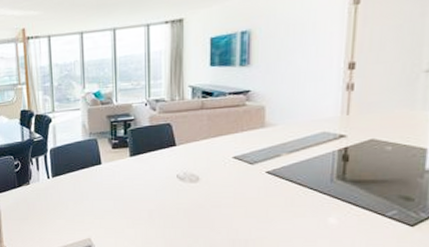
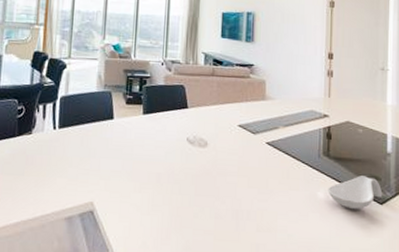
spoon rest: none [341,197,415,232] -> present [328,176,383,209]

